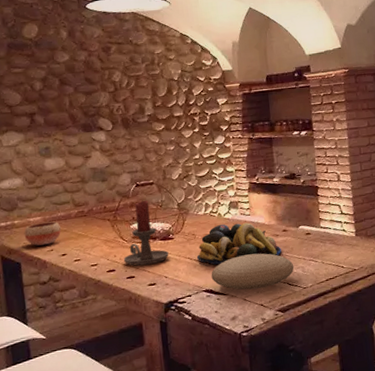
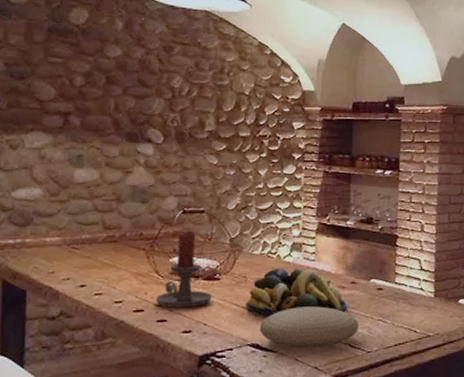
bowl: present [24,221,62,246] -> none [35,244,84,272]

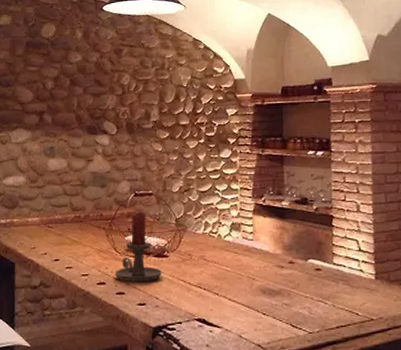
fruit bowl: present [244,267,346,316] -> none [191,246,286,293]
plate: present [260,306,359,348] -> none [205,285,300,325]

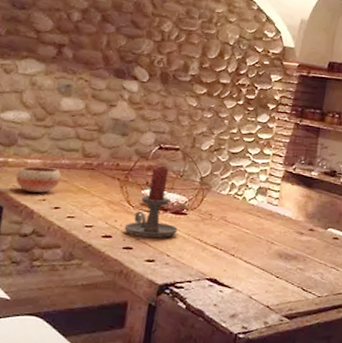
bowl: none [21,224,57,247] -> present [15,166,62,193]

